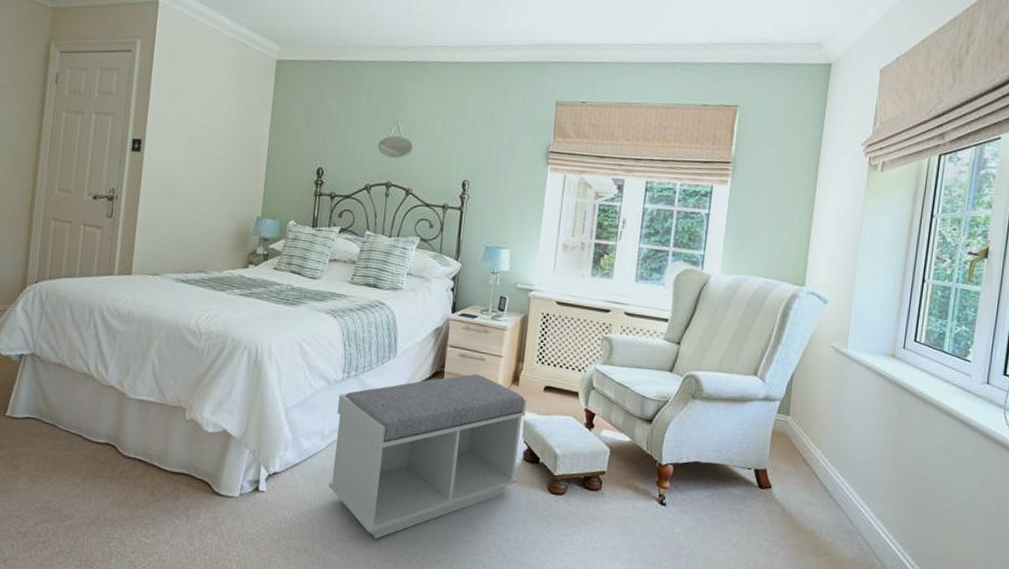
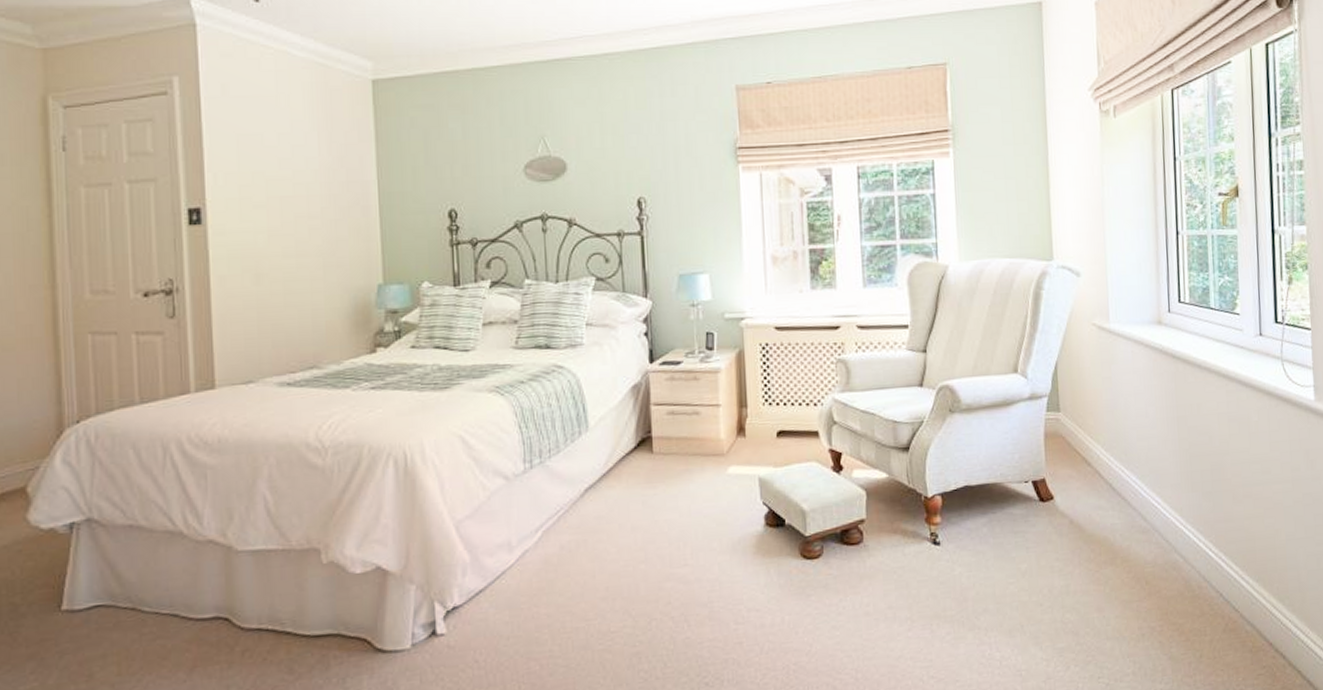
bench: present [328,373,527,539] -> none [522,432,762,662]

